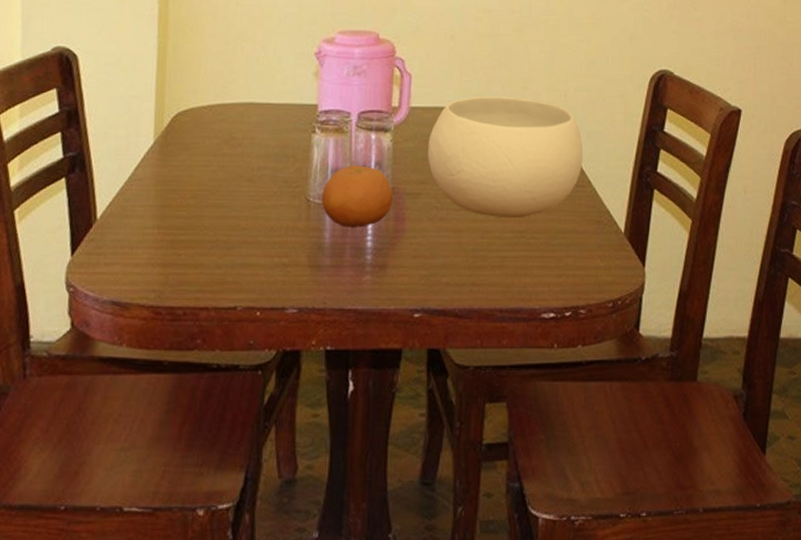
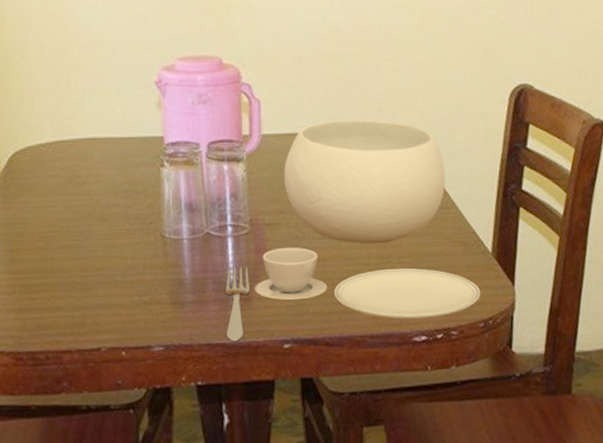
fruit: present [321,165,393,227] -> none [176,198,252,262]
fork: none [359,234,387,307] -> present [225,266,251,341]
teacup: none [389,217,462,269] -> present [253,247,328,300]
plate: none [467,243,611,295] -> present [334,268,481,319]

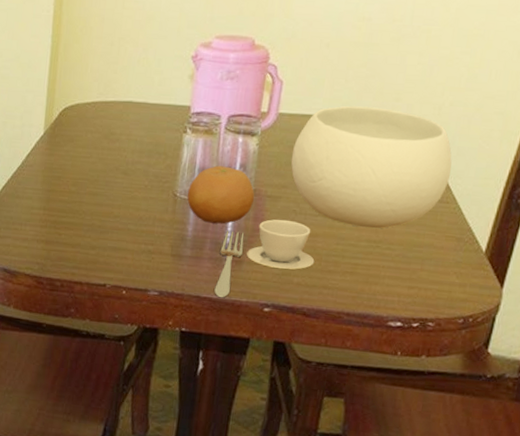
fruit: none [176,198,252,262] -> present [187,165,255,224]
plate: present [334,268,481,319] -> none [319,252,466,307]

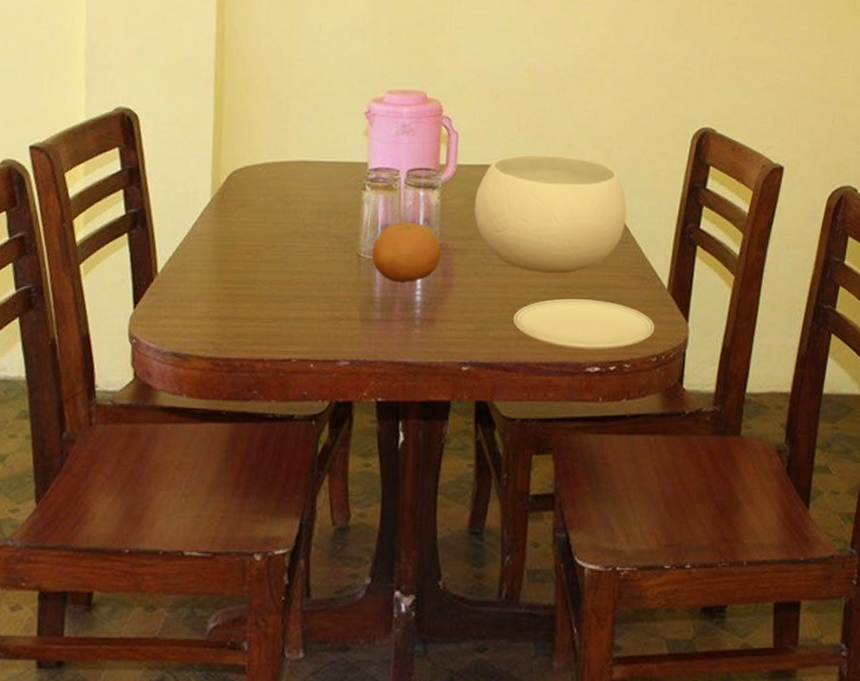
fork: present [214,230,245,297] -> none [409,288,435,360]
teacup: present [246,219,315,270] -> none [438,272,508,323]
plate: none [319,252,466,307] -> present [514,298,655,349]

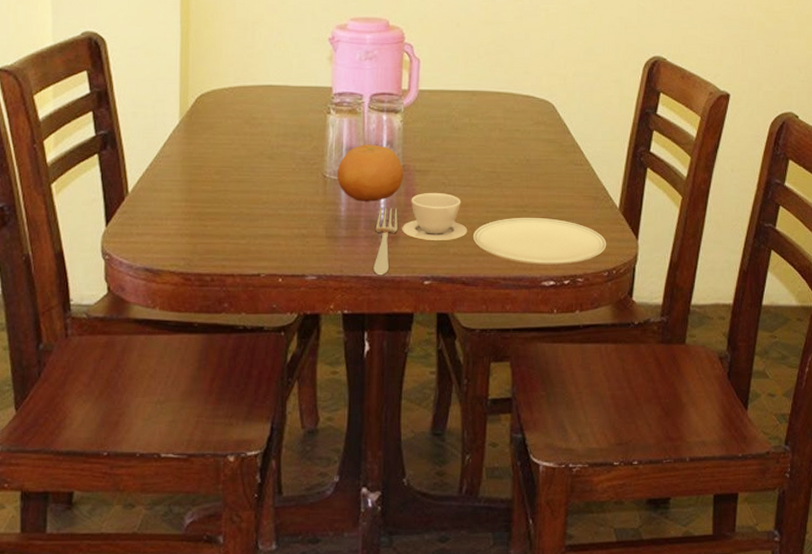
fork: none [409,288,435,360] -> present [373,208,399,275]
teacup: none [438,272,508,323] -> present [401,192,468,240]
bowl: present [474,154,627,274] -> none [435,80,582,194]

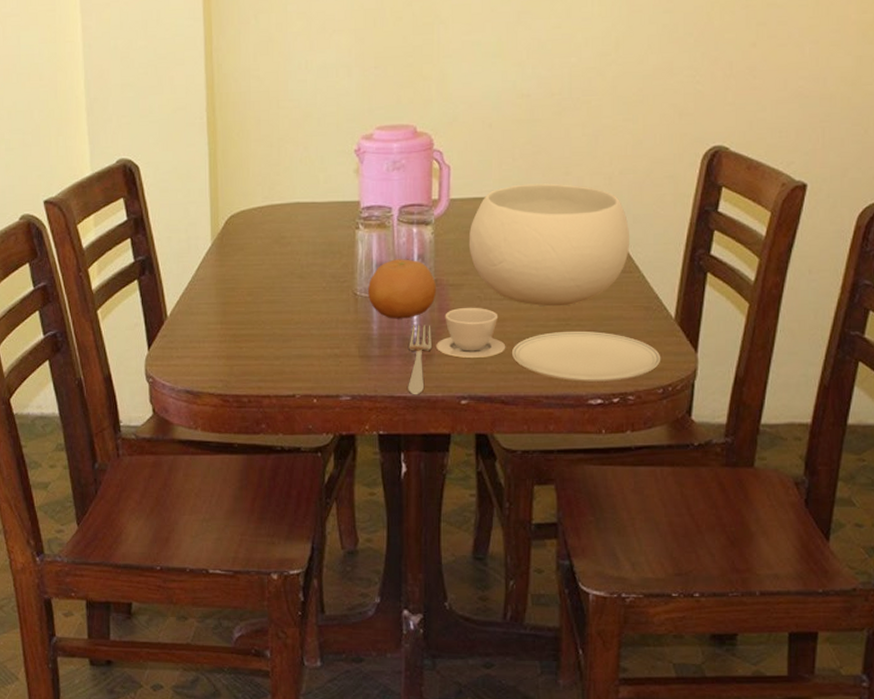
bowl: none [435,80,582,194] -> present [468,183,630,307]

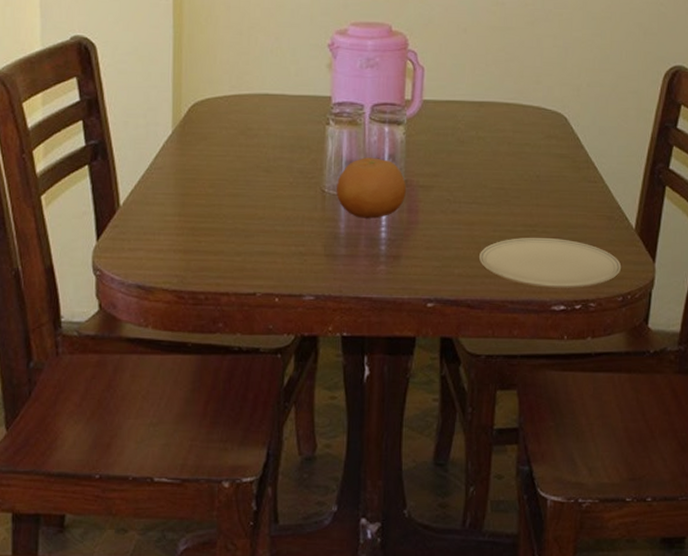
fork: present [408,324,433,394] -> none [374,225,401,296]
teacup: present [435,307,506,358] -> none [403,209,474,261]
bowl: present [468,183,630,307] -> none [440,90,596,213]

